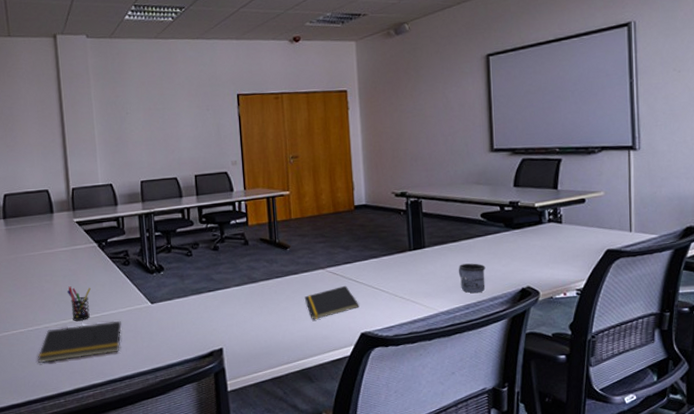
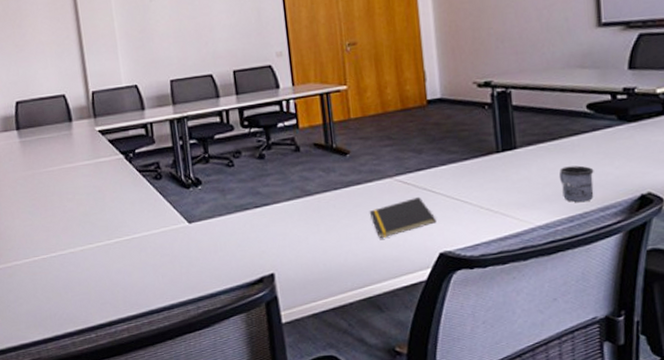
notepad: present [37,321,122,363] -> none [63,244,157,293]
pen holder: present [66,286,91,321] -> none [92,205,120,245]

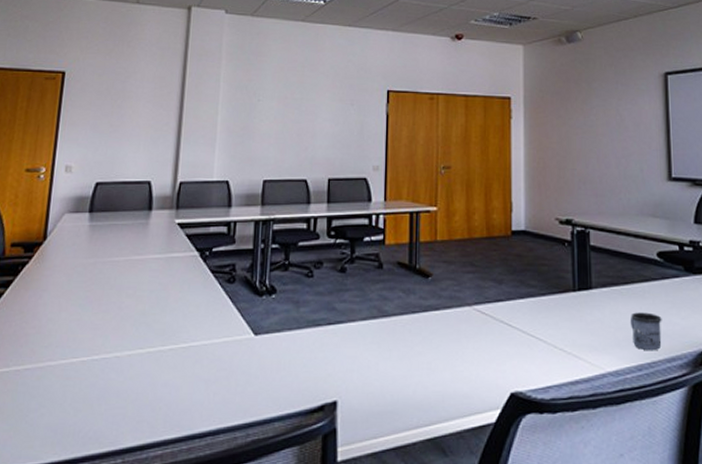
notepad: present [369,196,437,239] -> none [444,329,510,372]

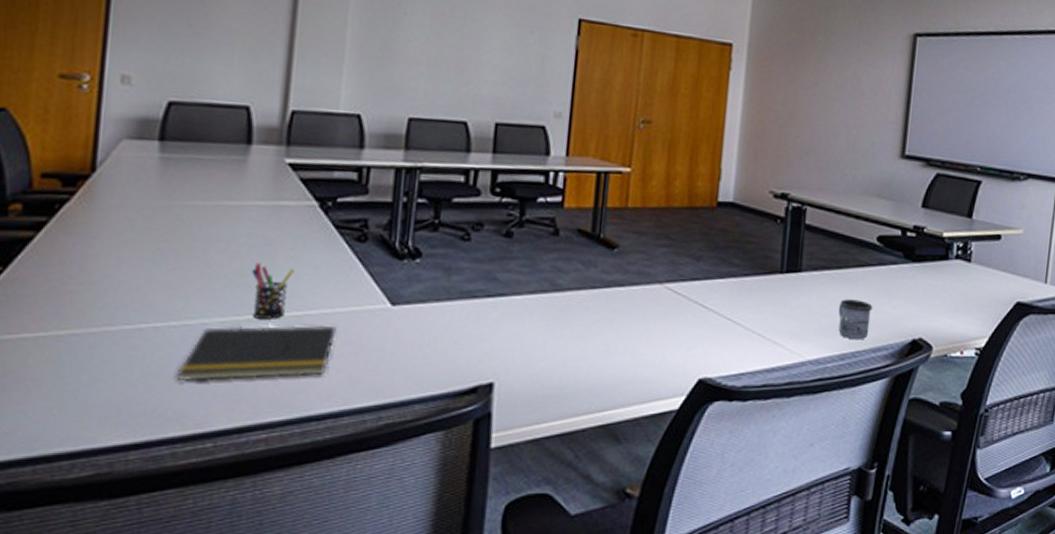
notepad: none [96,354,213,405] -> present [176,325,336,381]
pen holder: none [151,305,182,351] -> present [251,263,294,319]

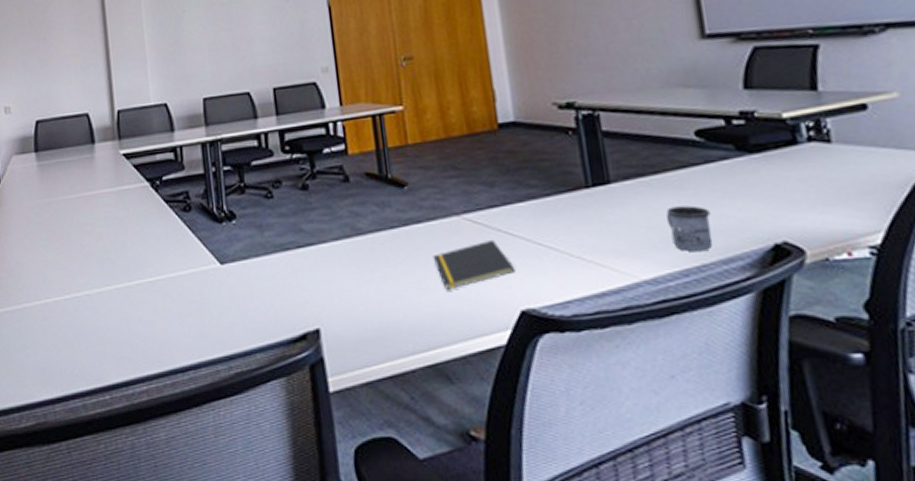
notepad: present [176,325,336,381] -> none [76,287,183,343]
pen holder: present [251,263,294,319] -> none [112,240,142,287]
notepad: none [627,310,702,355] -> present [432,239,516,291]

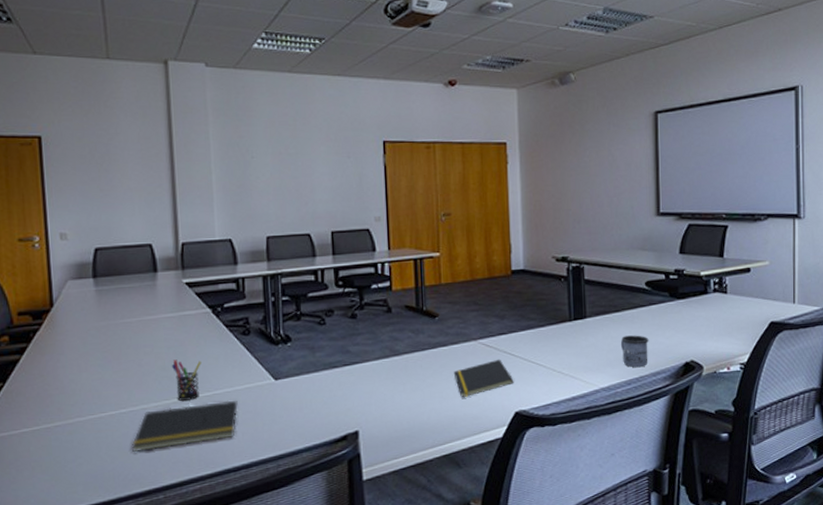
notepad: none [76,287,183,343] -> present [131,400,238,452]
pen holder: none [112,240,142,287] -> present [171,359,201,401]

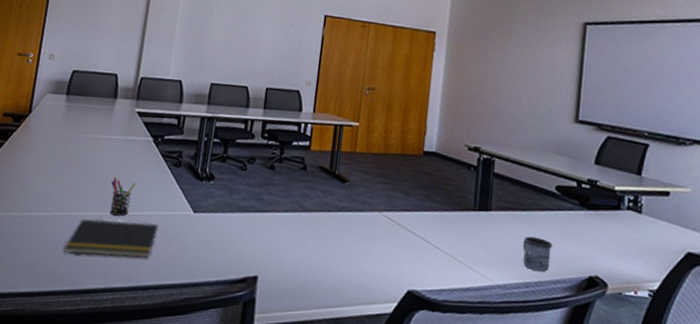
notepad: present [453,359,514,398] -> none [354,234,411,266]

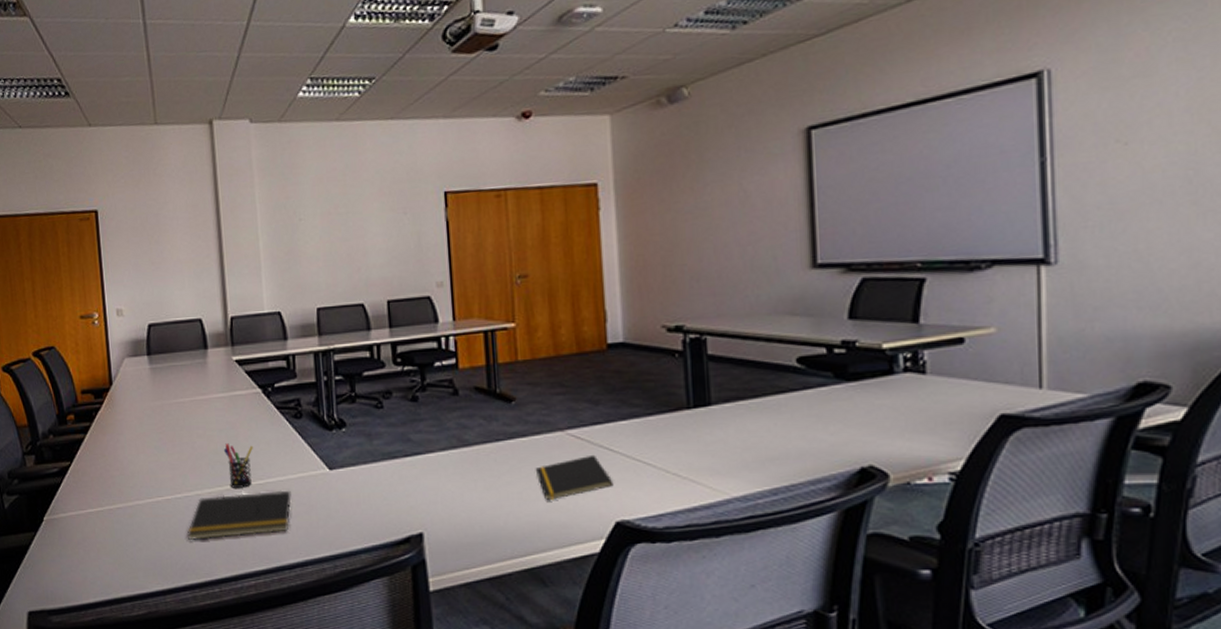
notepad: none [354,234,411,266] -> present [535,454,614,501]
mug: present [522,236,553,272] -> none [761,429,804,472]

